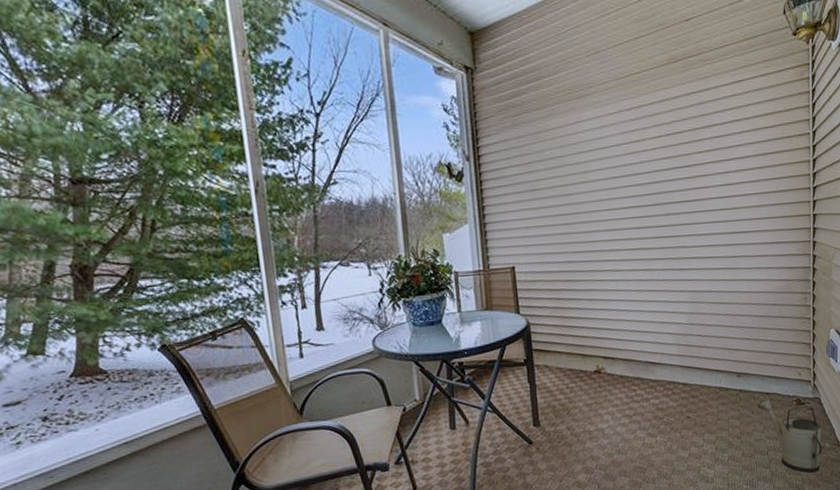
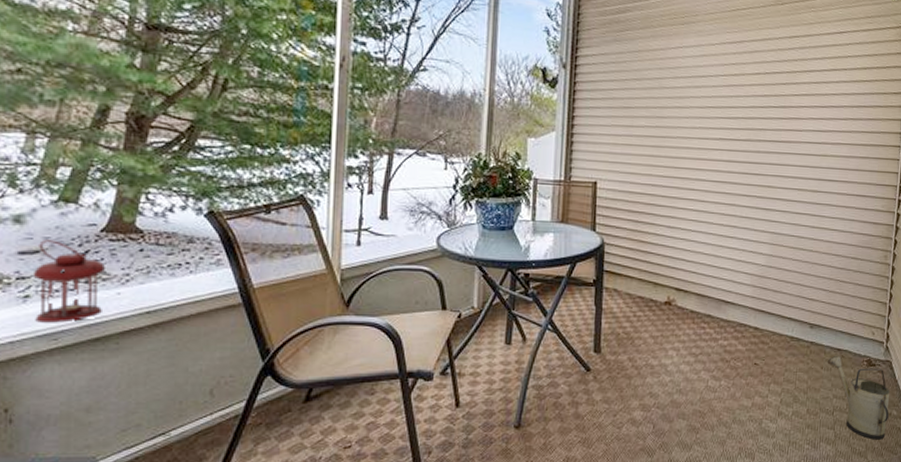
lantern: none [19,390,86,465] -> present [33,240,107,323]

